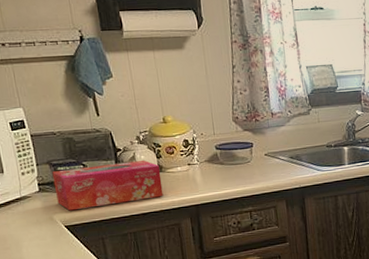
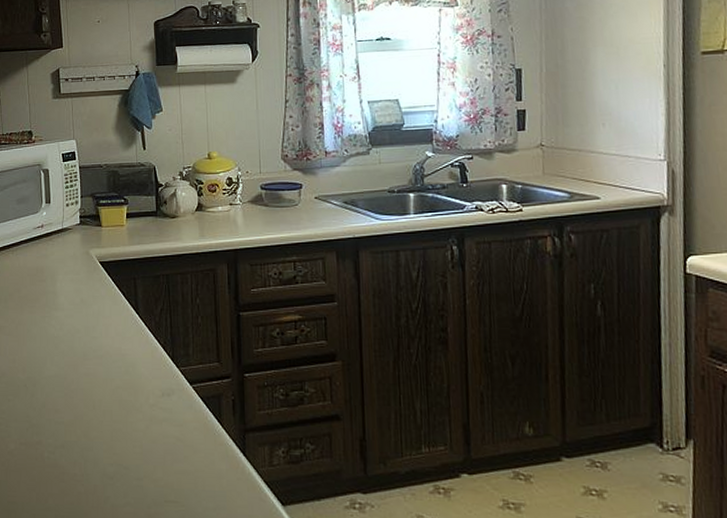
tissue box: present [52,160,164,211] -> none [94,198,201,246]

